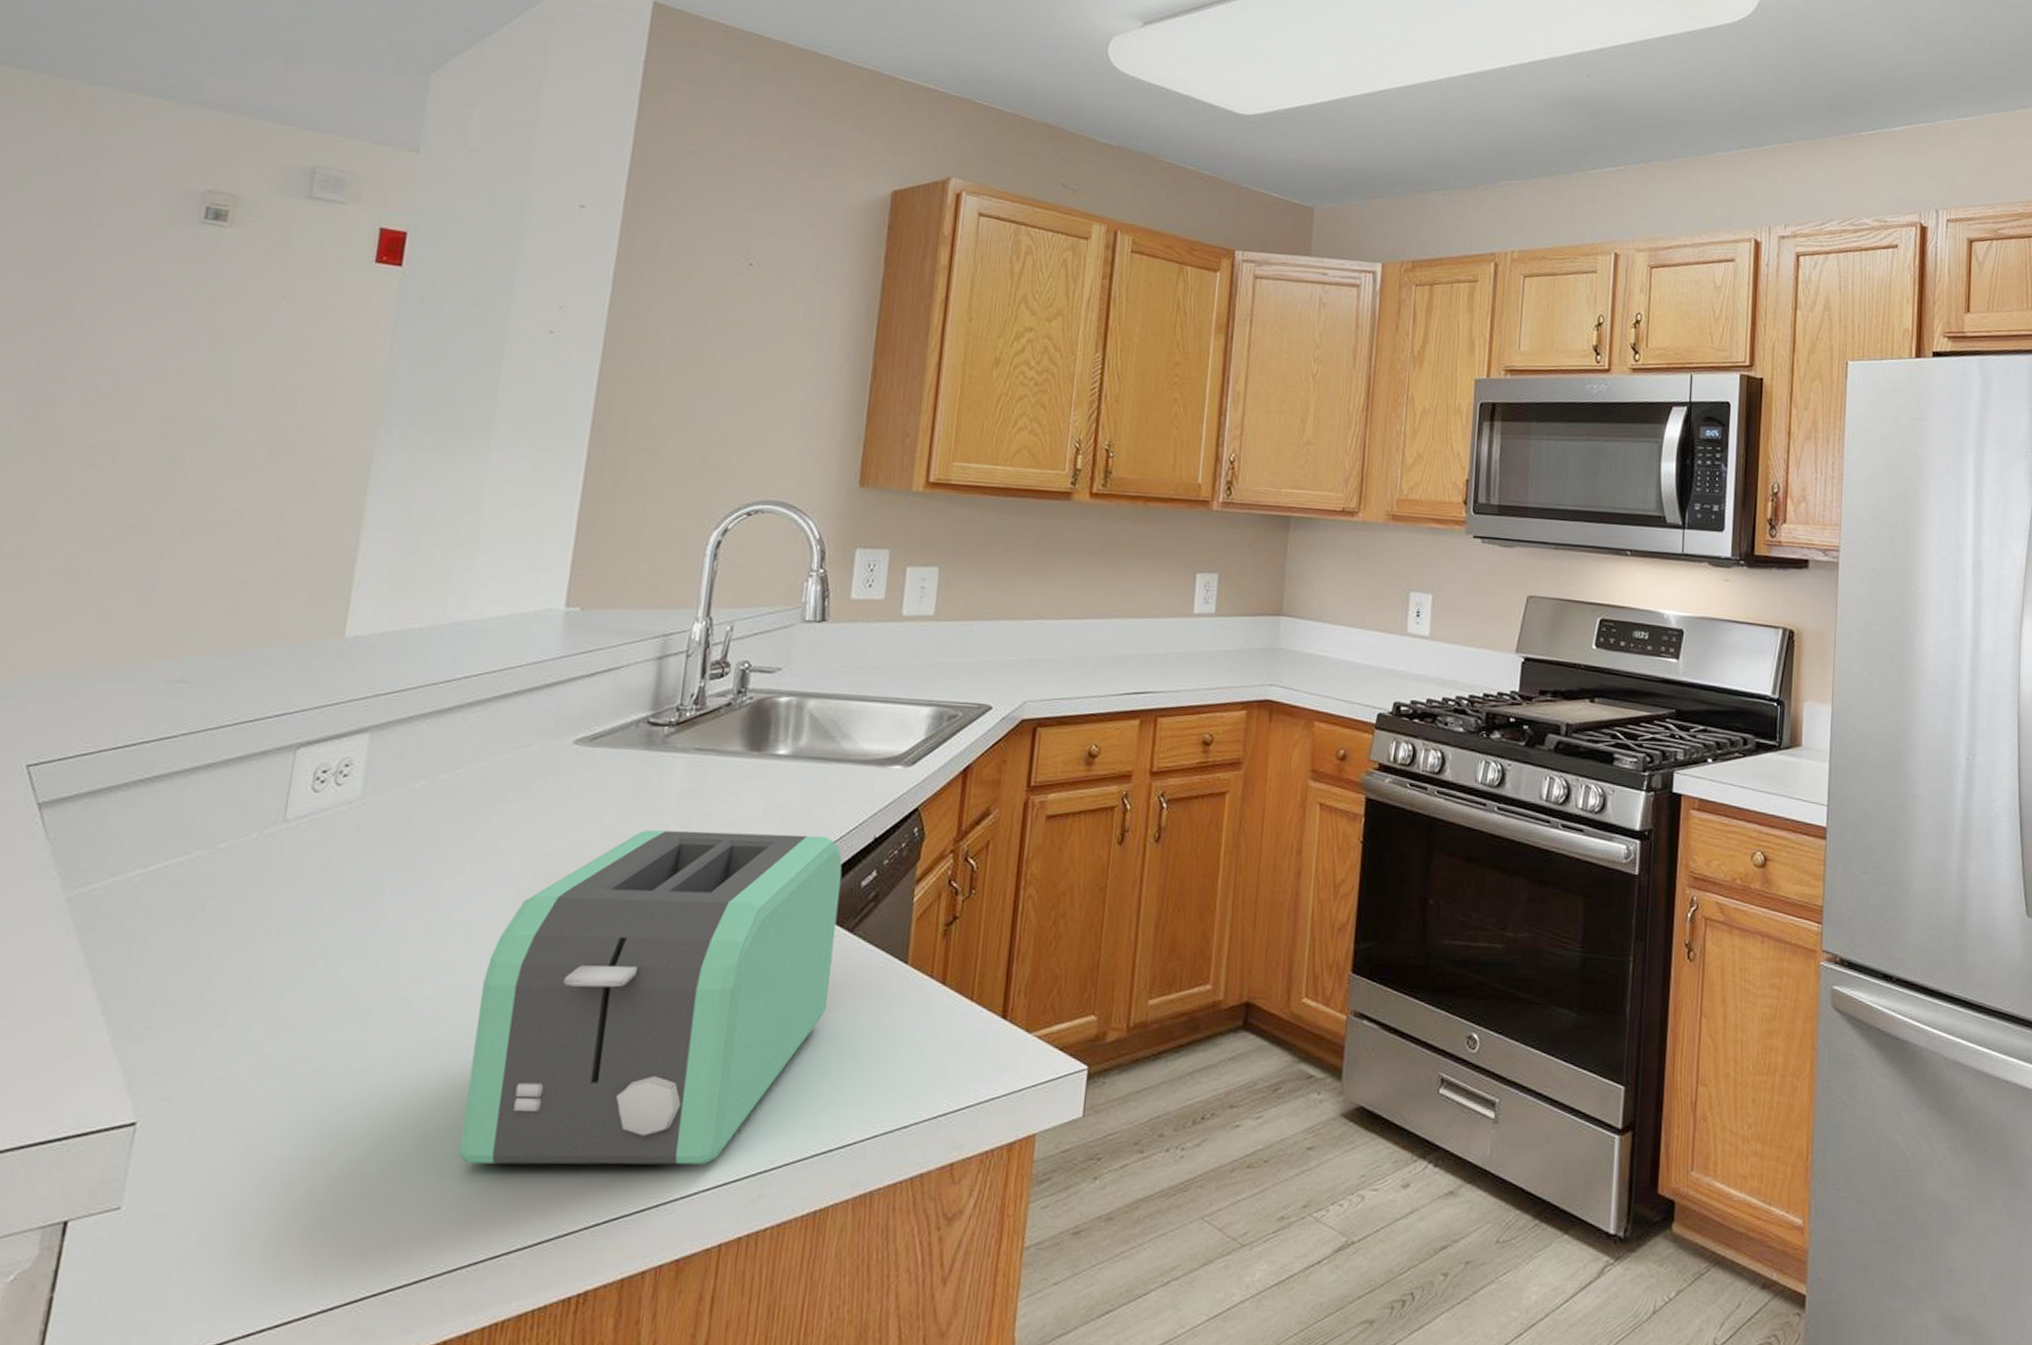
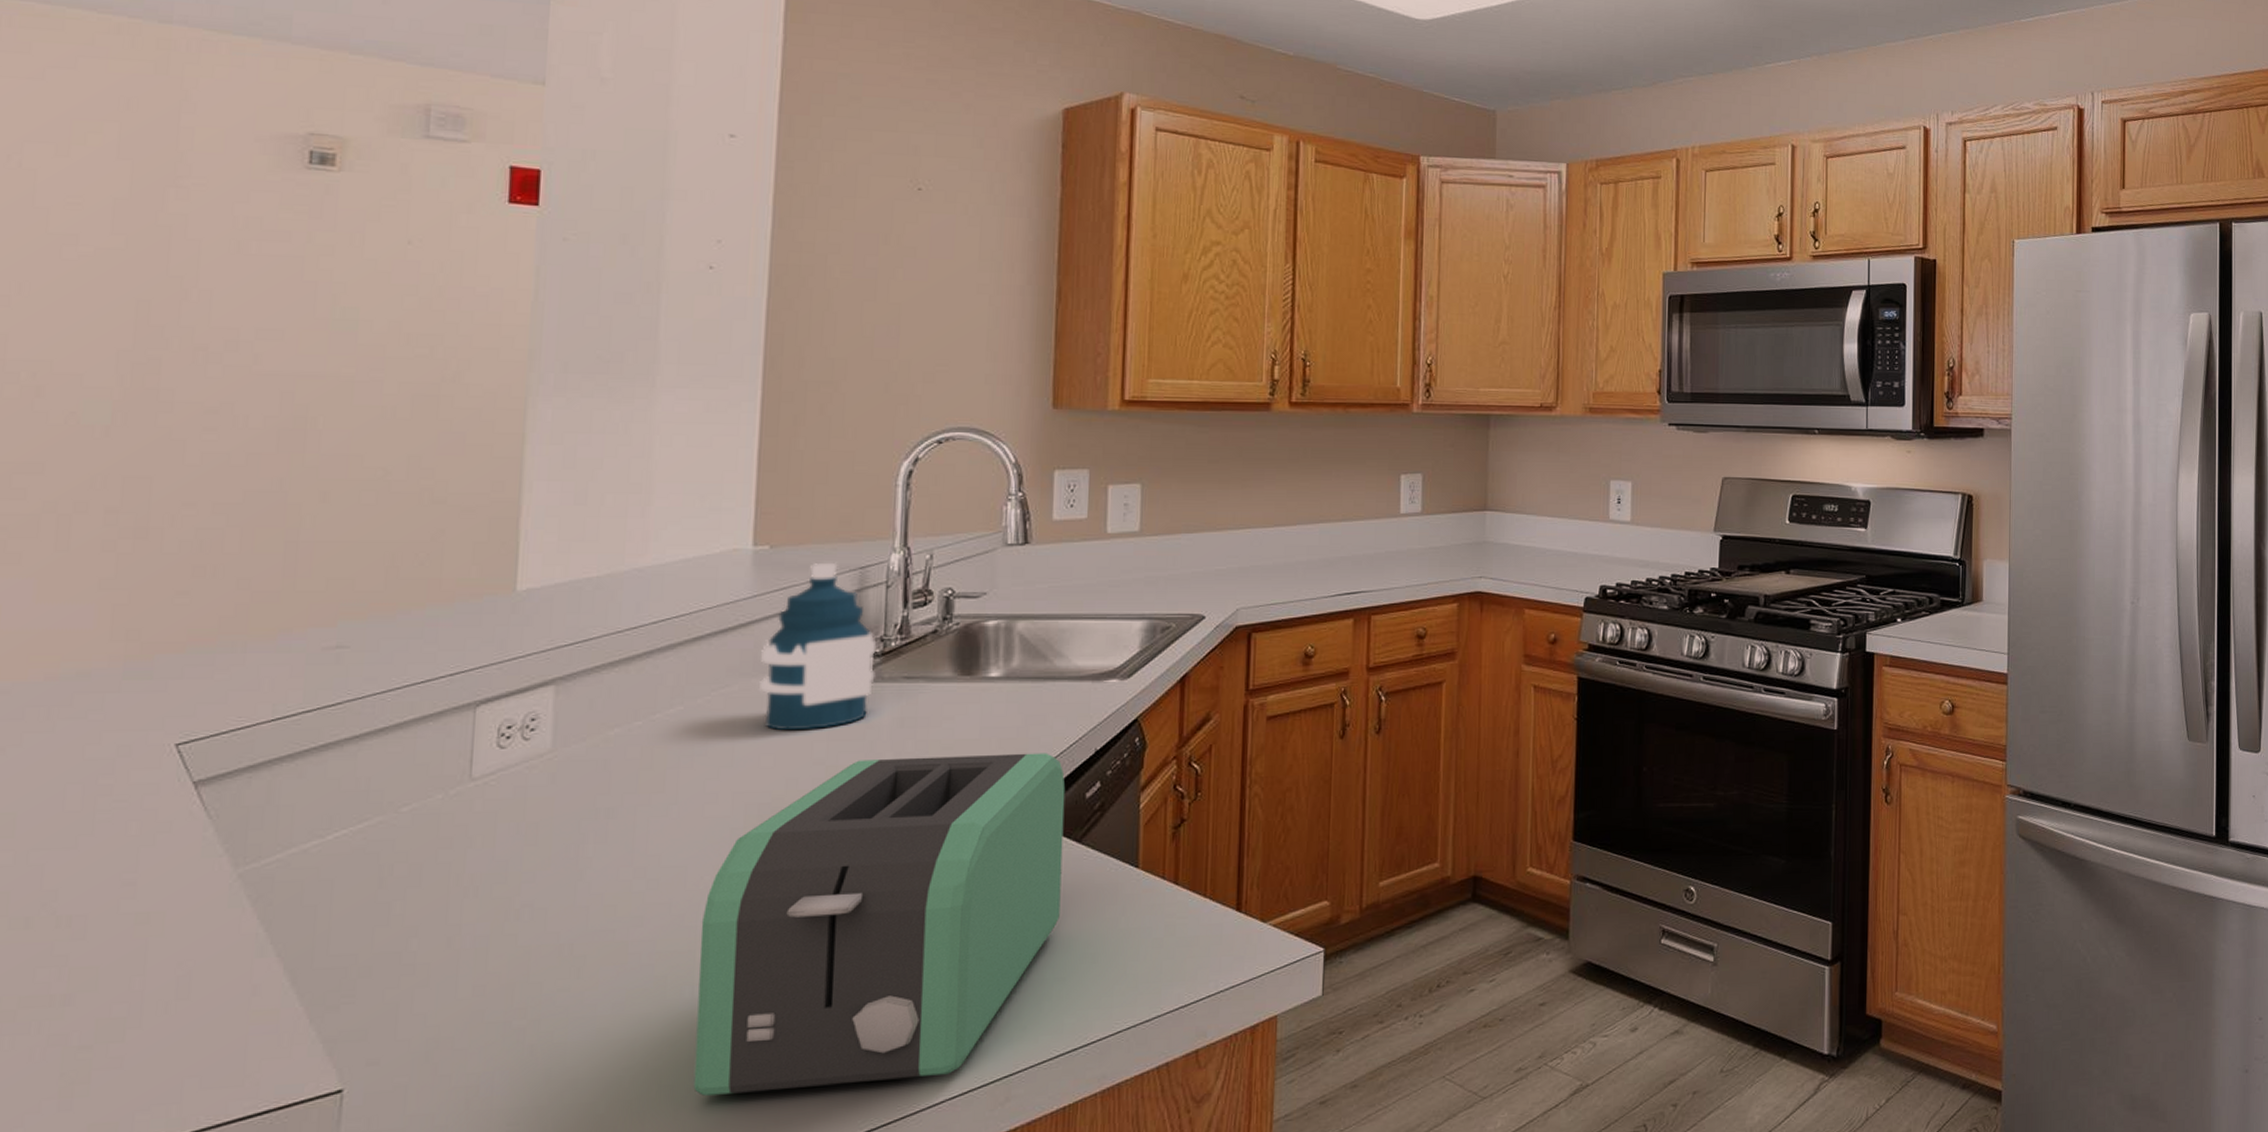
water bottle: none [558,627,673,795] -> present [759,562,877,731]

